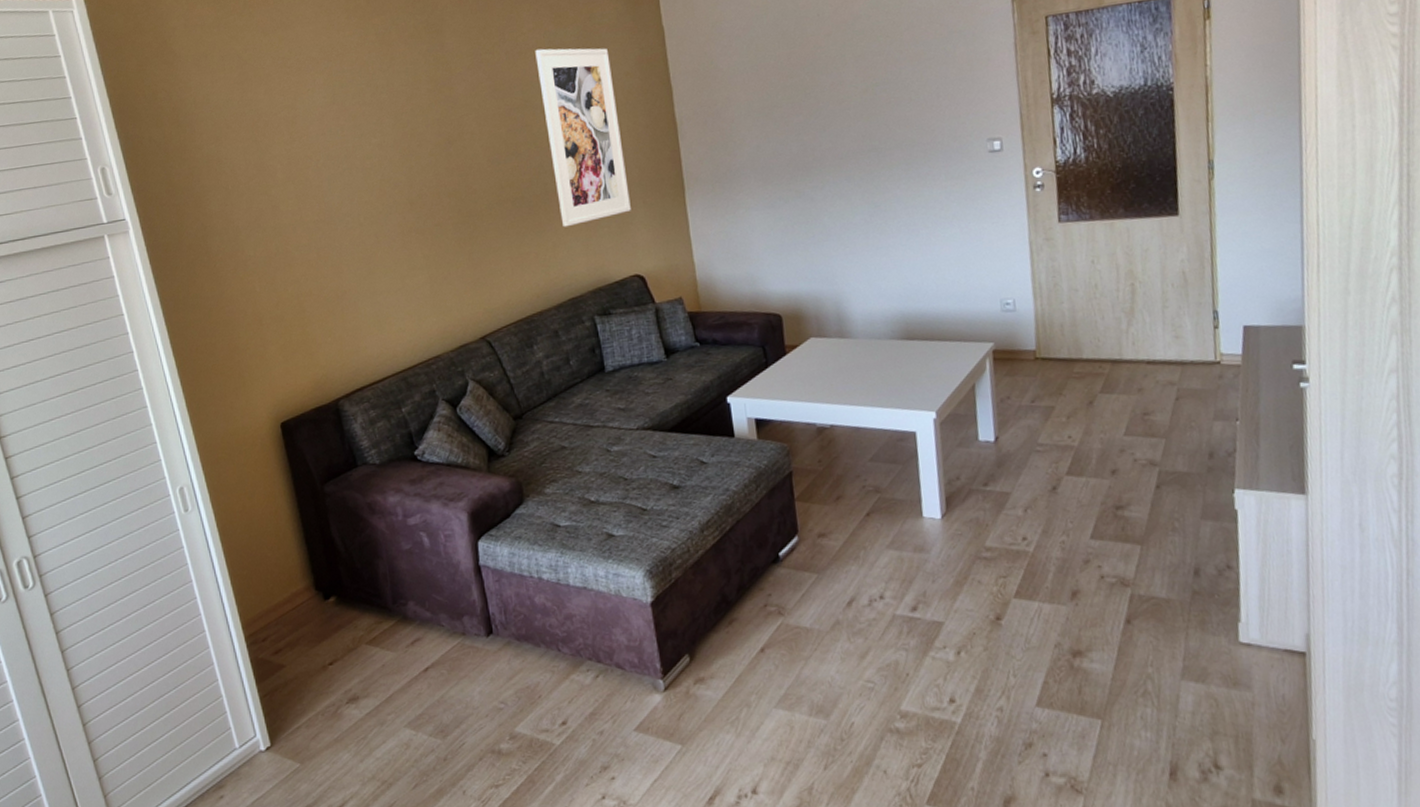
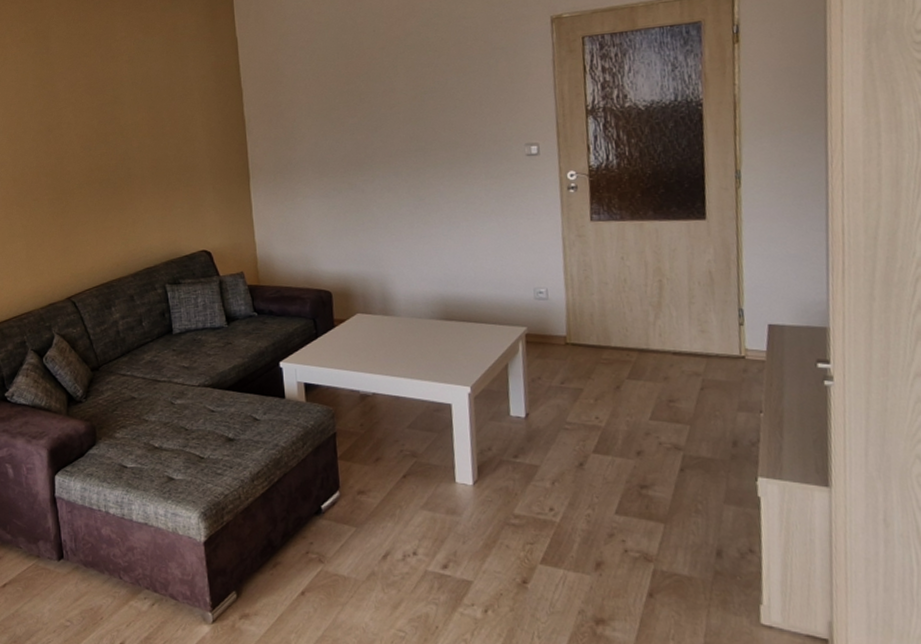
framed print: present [535,48,631,228] -> none [126,54,202,207]

